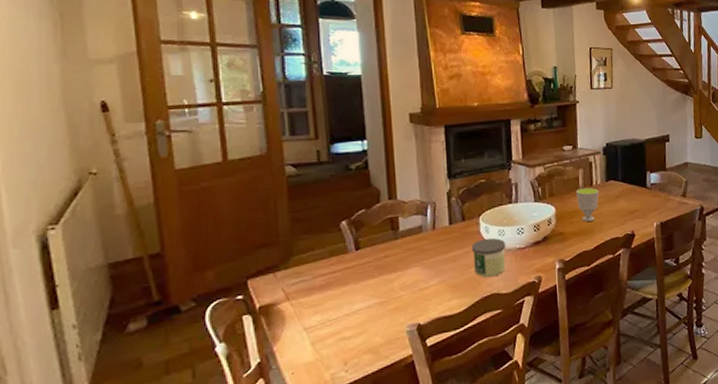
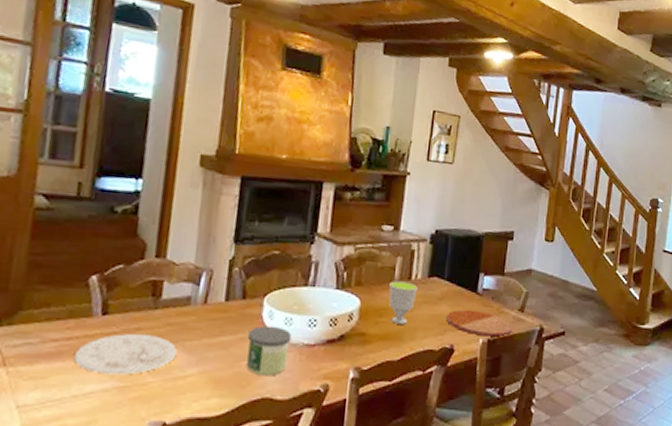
plate: none [340,259,419,295] -> present [73,334,178,375]
plate: none [625,201,679,221] -> present [446,310,513,337]

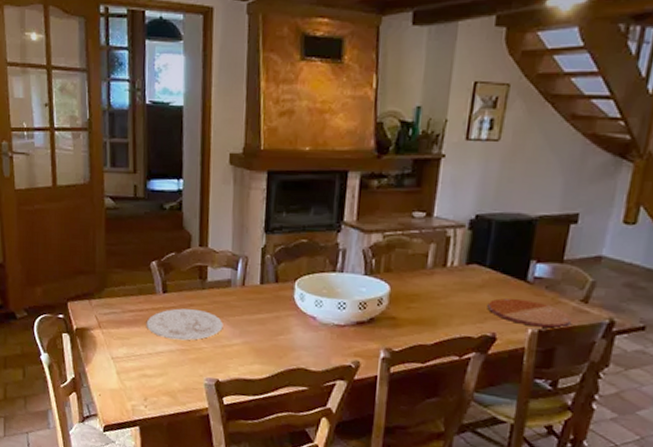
candle: present [246,325,292,376] -> none [281,306,323,350]
cup: present [389,281,418,324] -> none [421,268,454,311]

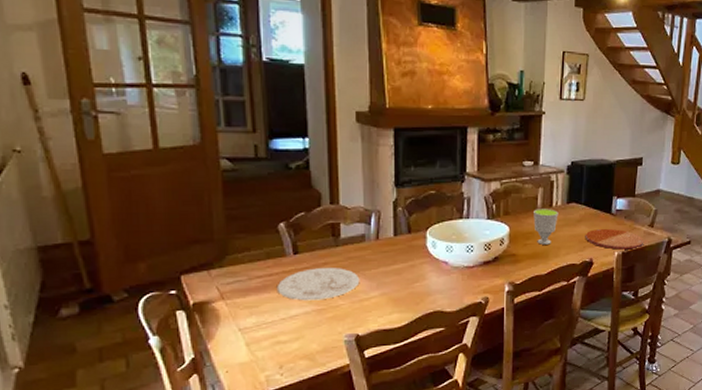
cup: none [421,268,454,311] -> present [533,209,559,245]

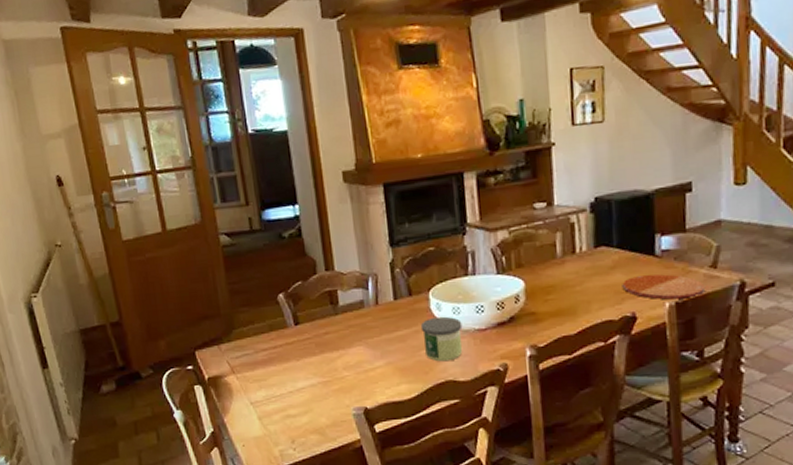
plate: present [276,268,360,301] -> none [281,337,363,373]
candle: none [416,253,453,294] -> present [420,316,463,362]
cup: present [533,209,559,245] -> none [552,256,585,299]

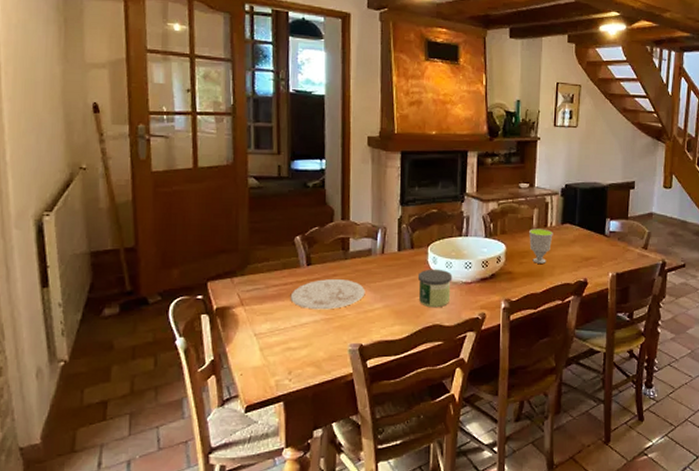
plate: none [281,337,363,373] -> present [290,279,366,310]
cup: none [552,256,585,299] -> present [529,229,553,263]
plate: present [622,274,706,300] -> none [579,250,638,271]

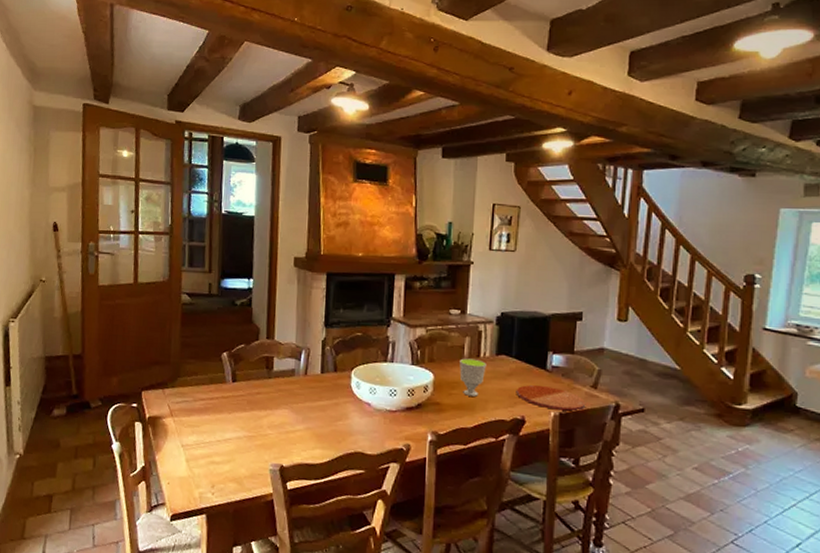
plate: present [290,279,366,310] -> none [215,396,288,428]
candle: present [417,269,453,308] -> none [340,393,376,435]
plate: none [579,250,638,271] -> present [516,385,586,411]

